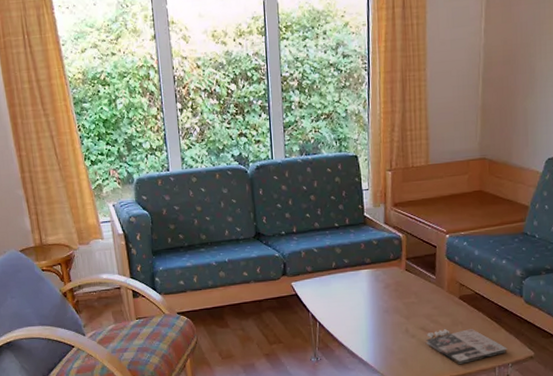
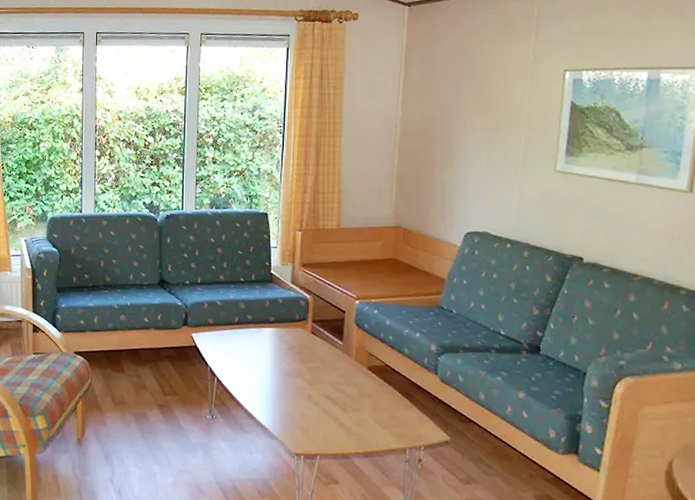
magazine: present [425,328,508,364] -> none [329,399,420,441]

